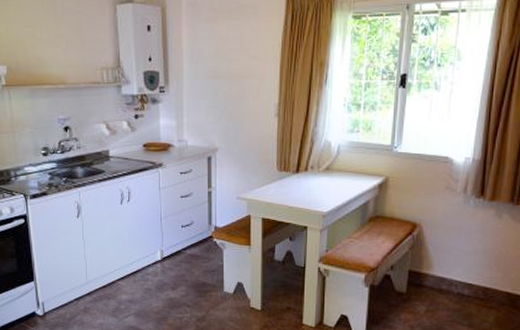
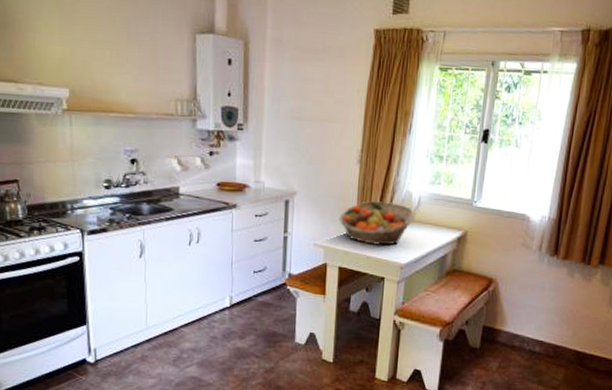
fruit basket: none [260,152,335,196] -> present [339,201,415,246]

